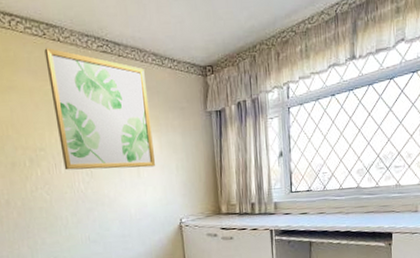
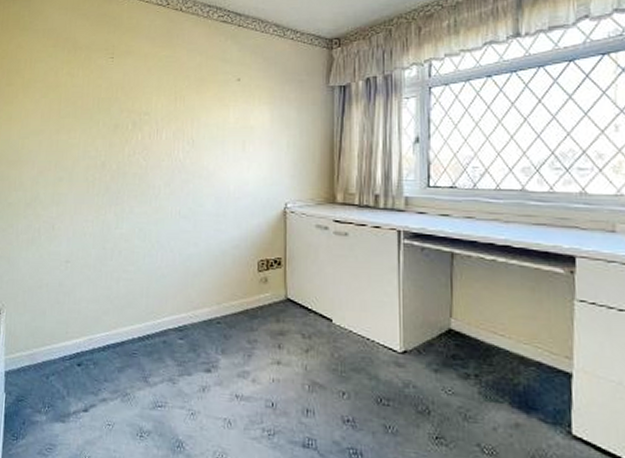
wall art: present [44,48,155,170] -> none [165,17,265,141]

